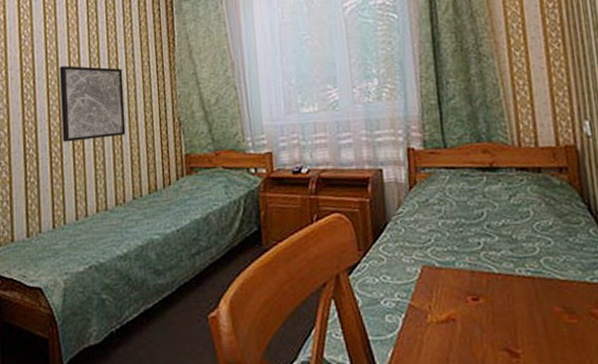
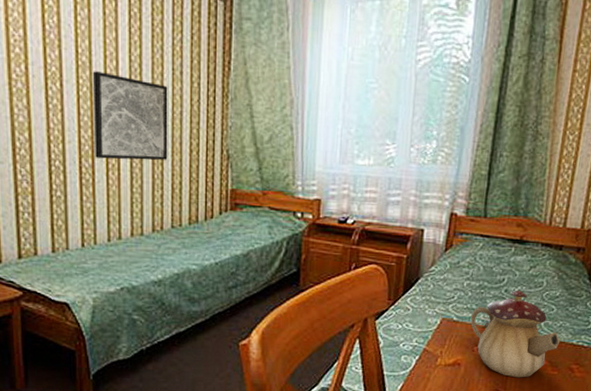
teapot: none [454,223,570,332] -> present [470,290,561,378]

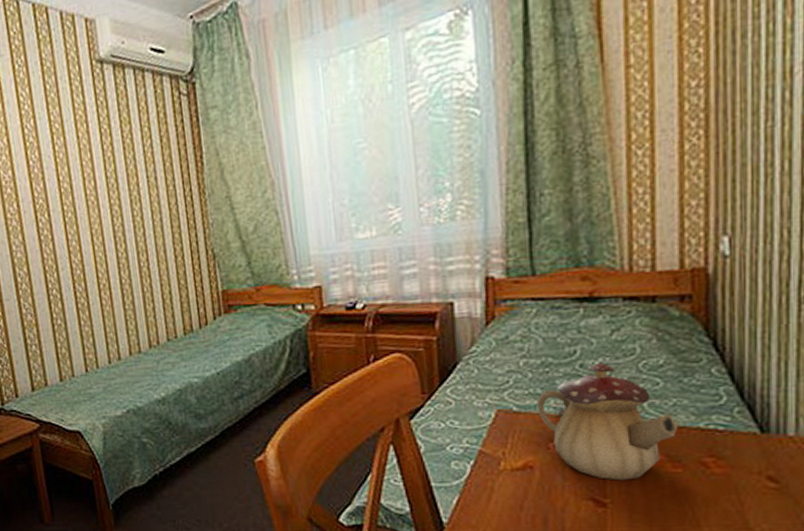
wall art: present [92,71,168,161] -> none [74,194,155,281]

